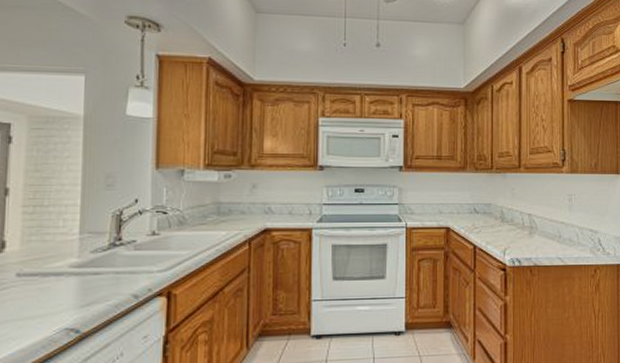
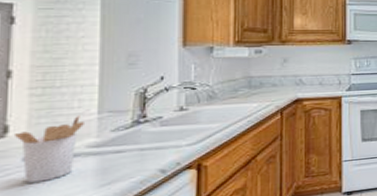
utensil holder: none [9,235,69,298] -> present [13,116,86,183]

